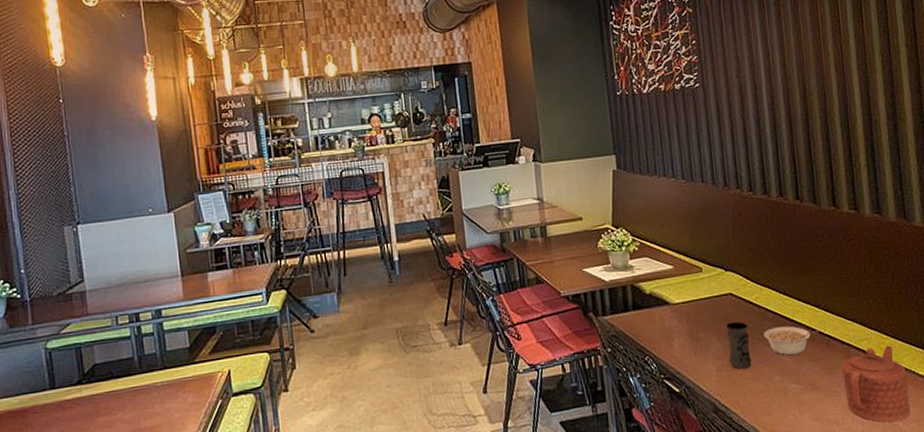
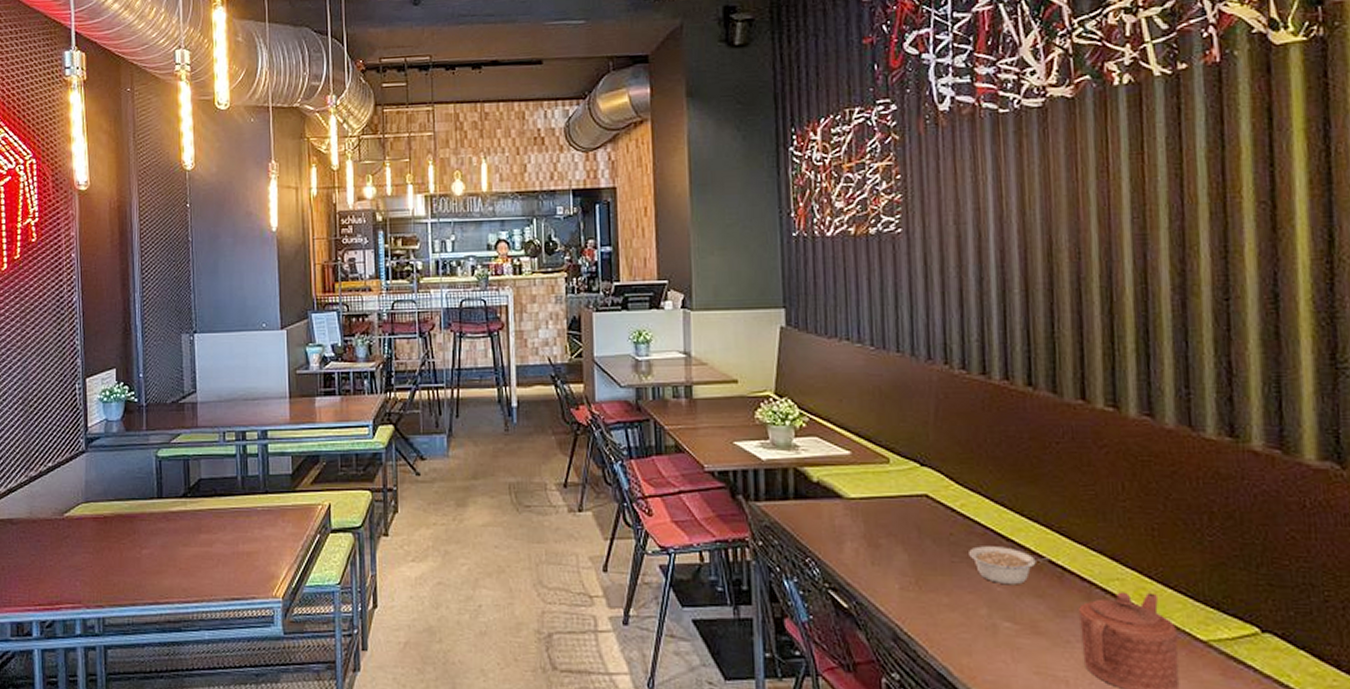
jar: present [726,321,752,369] -> none [917,531,950,592]

